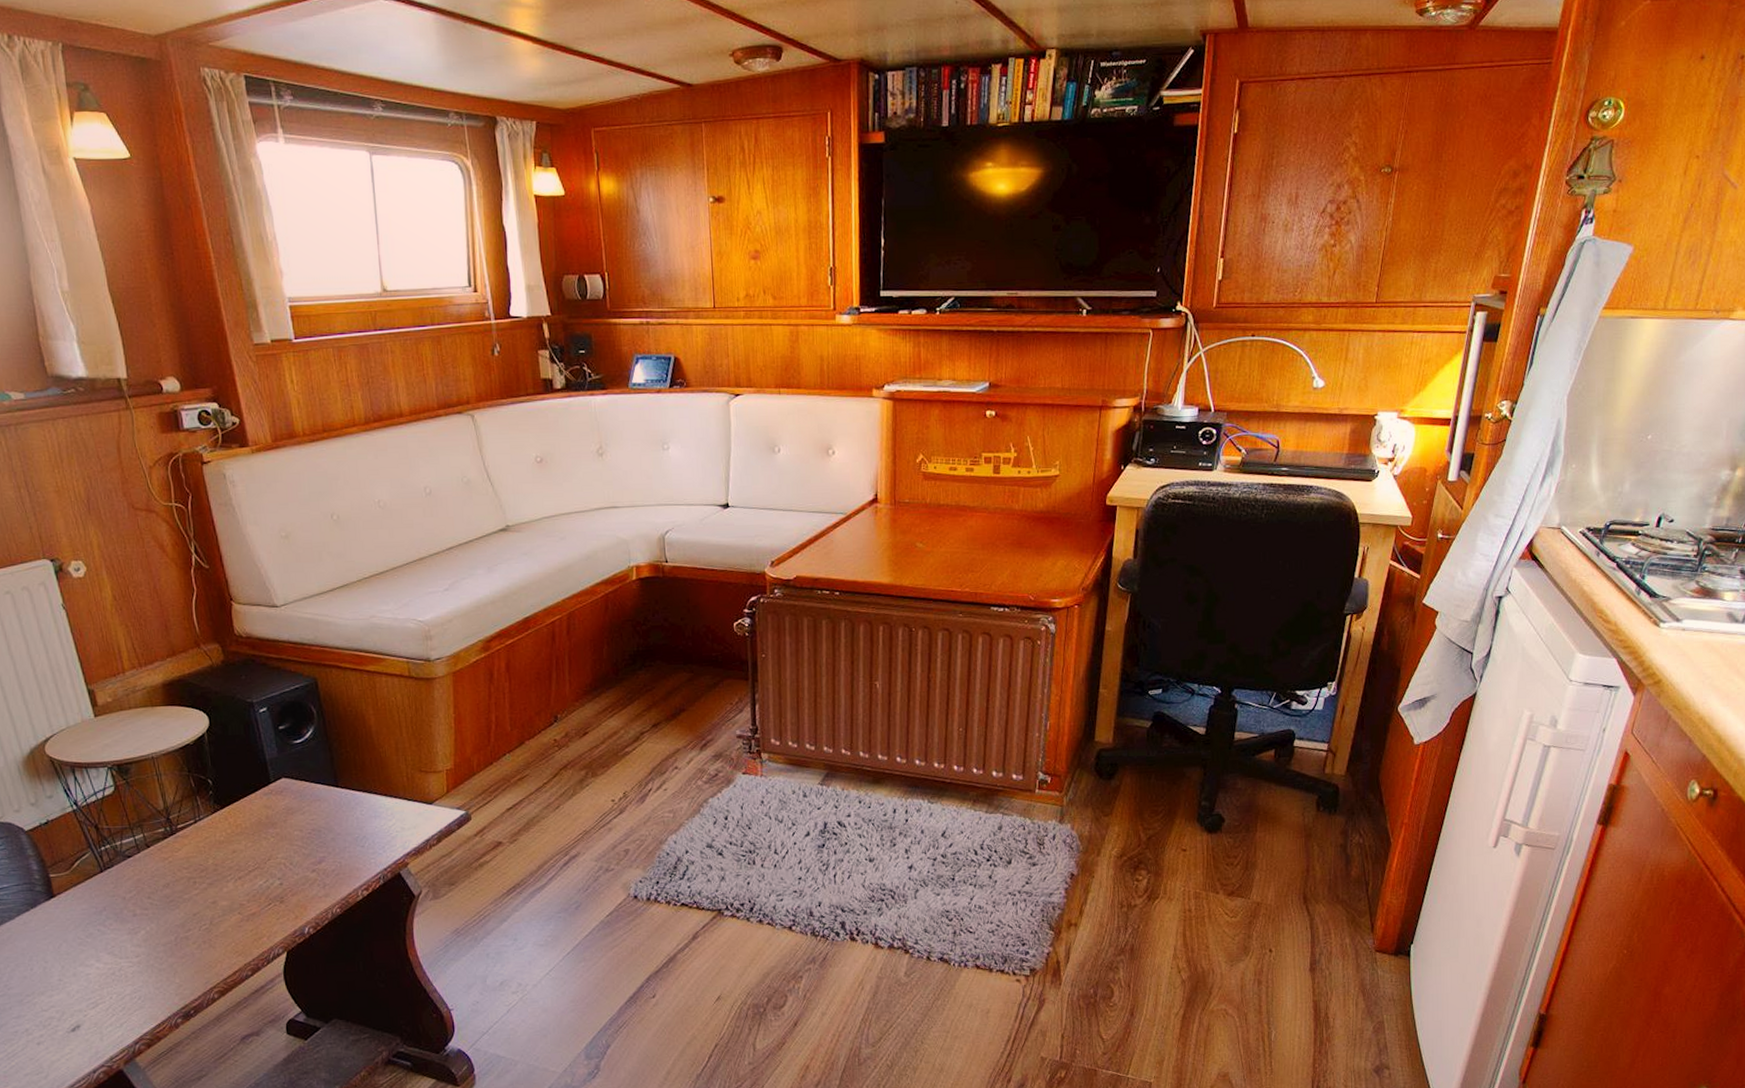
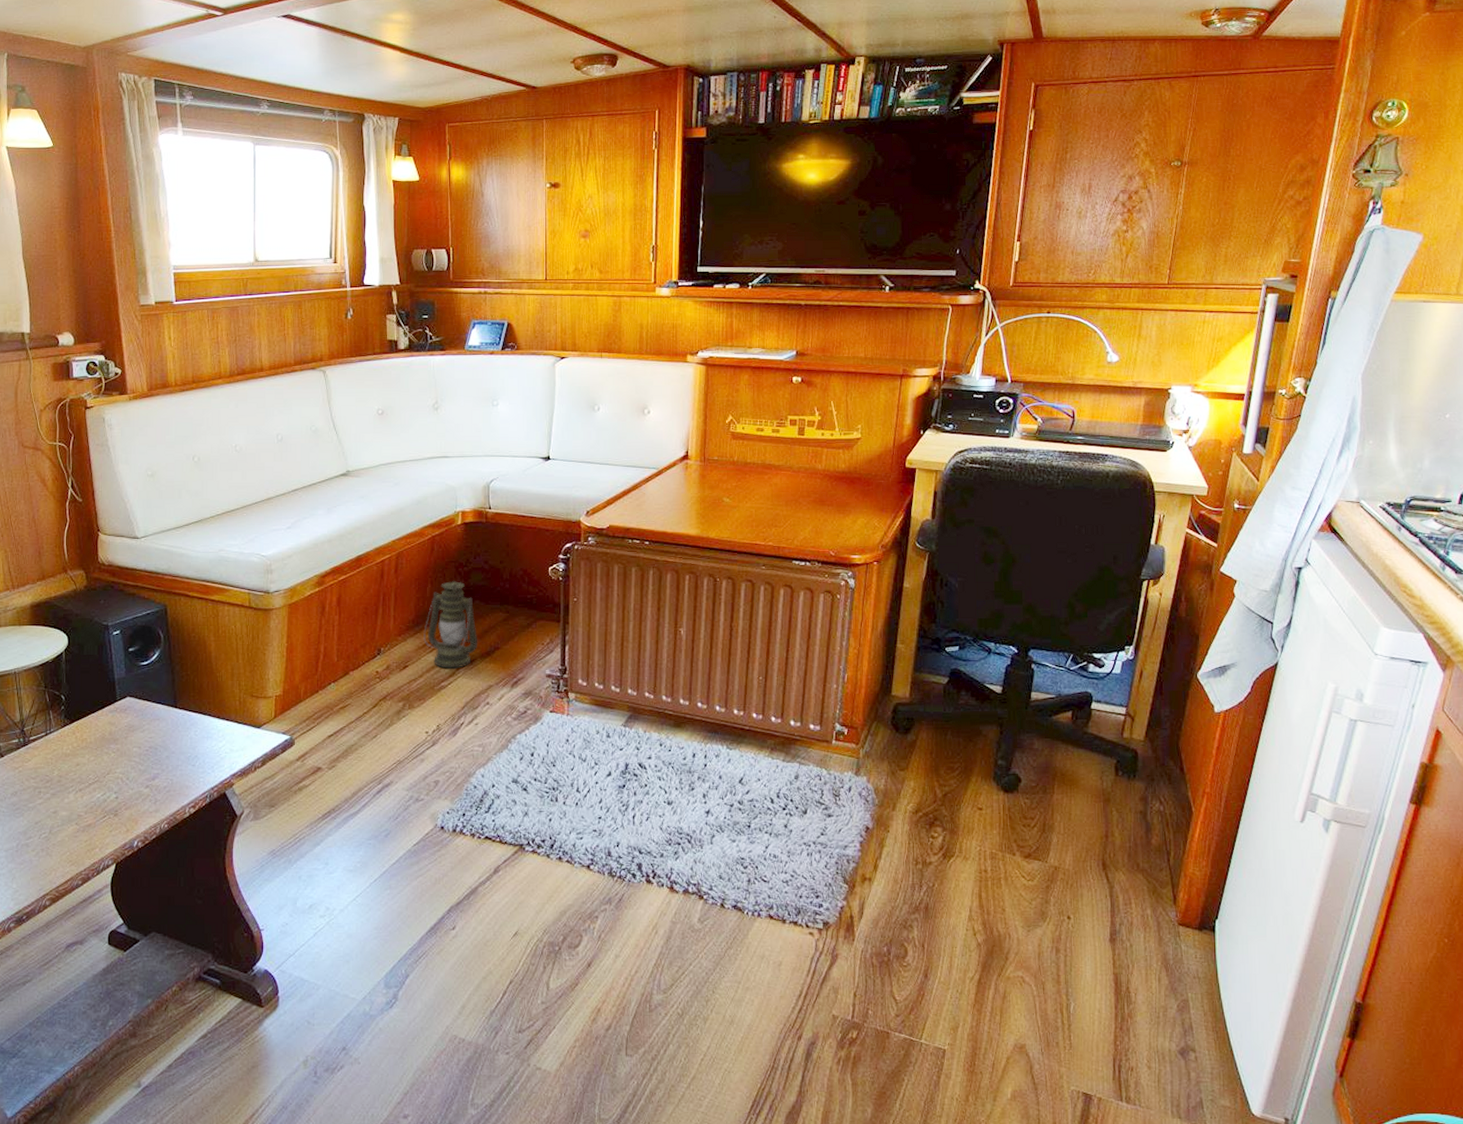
lantern: none [602,640,662,734] -> present [423,580,478,669]

